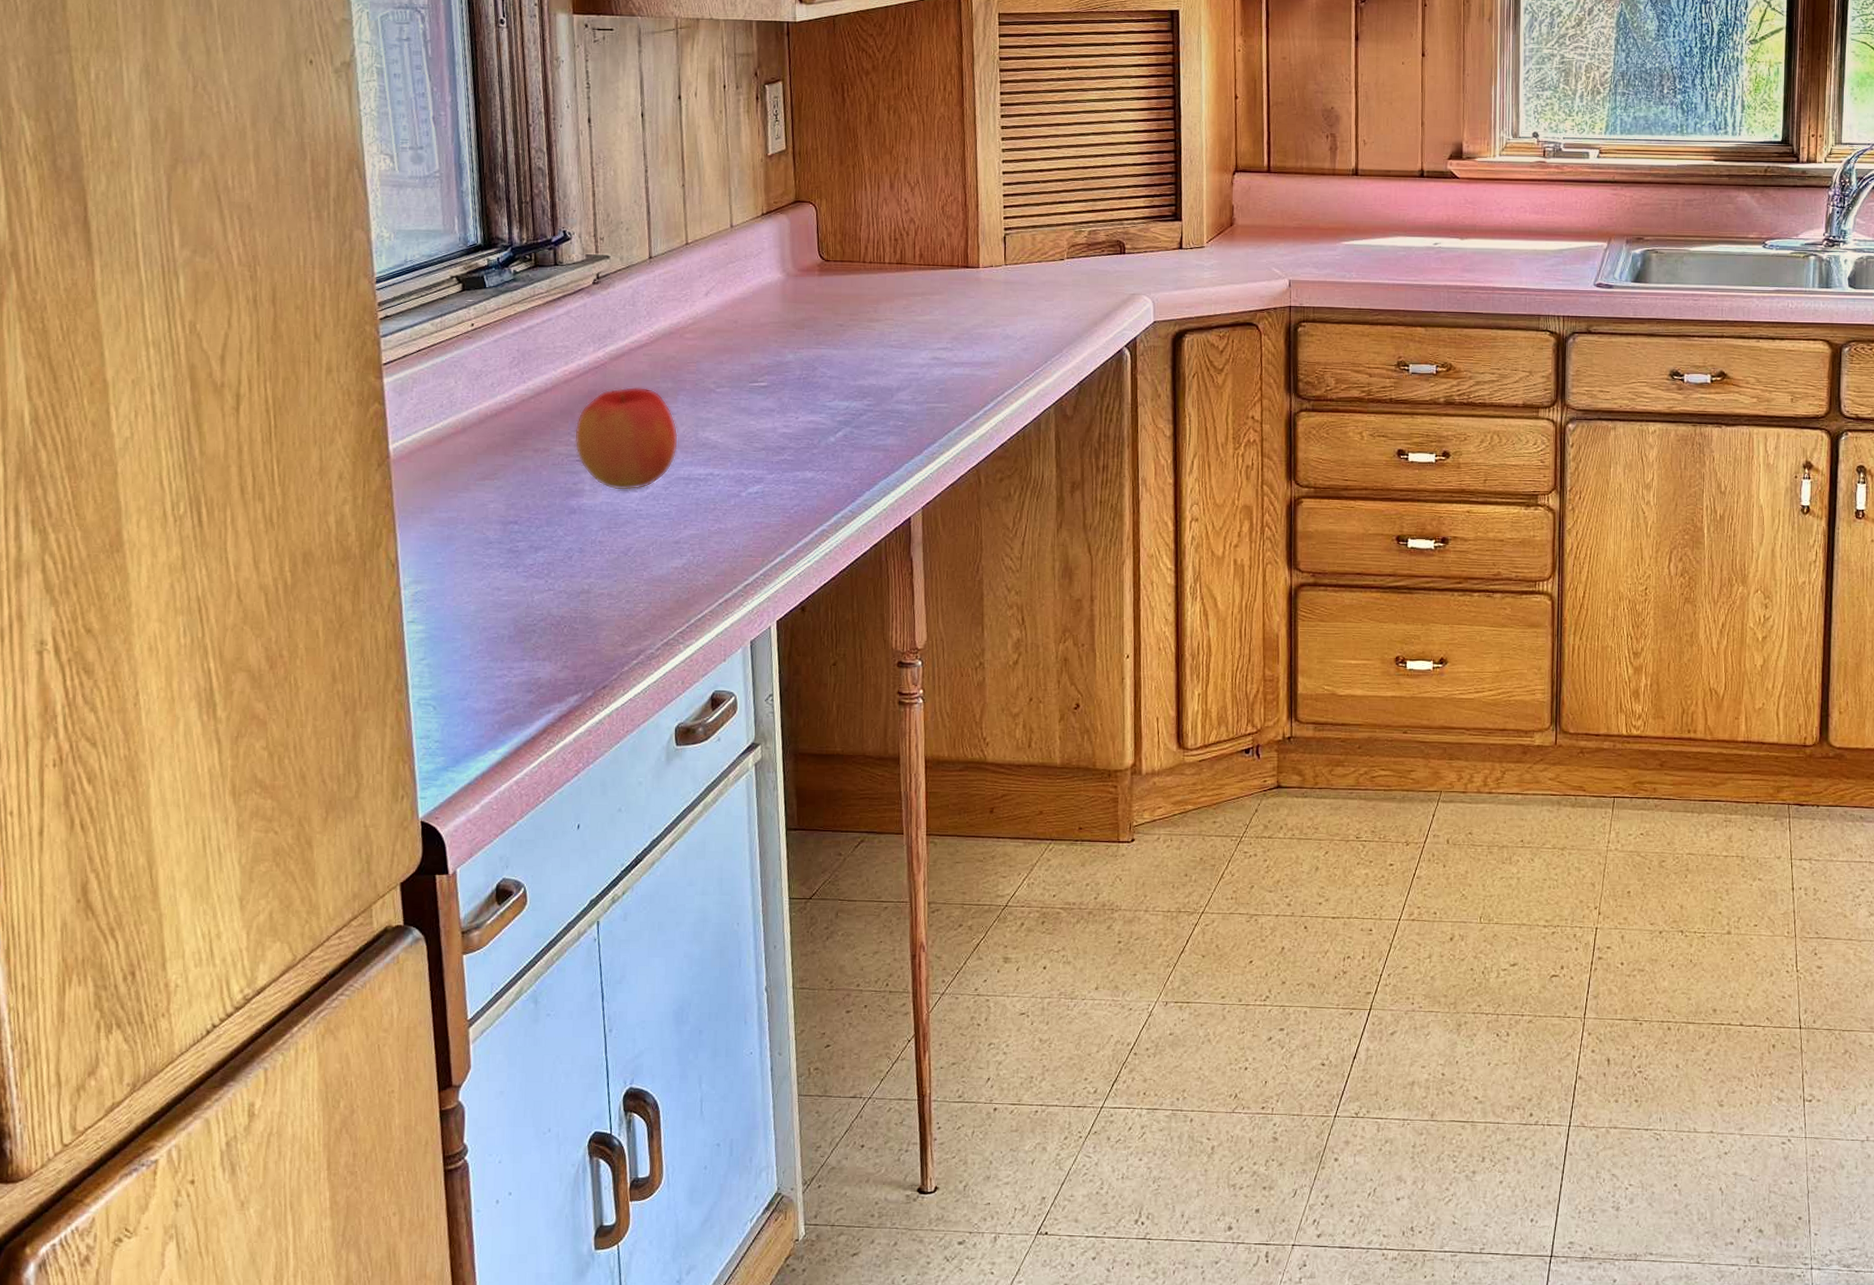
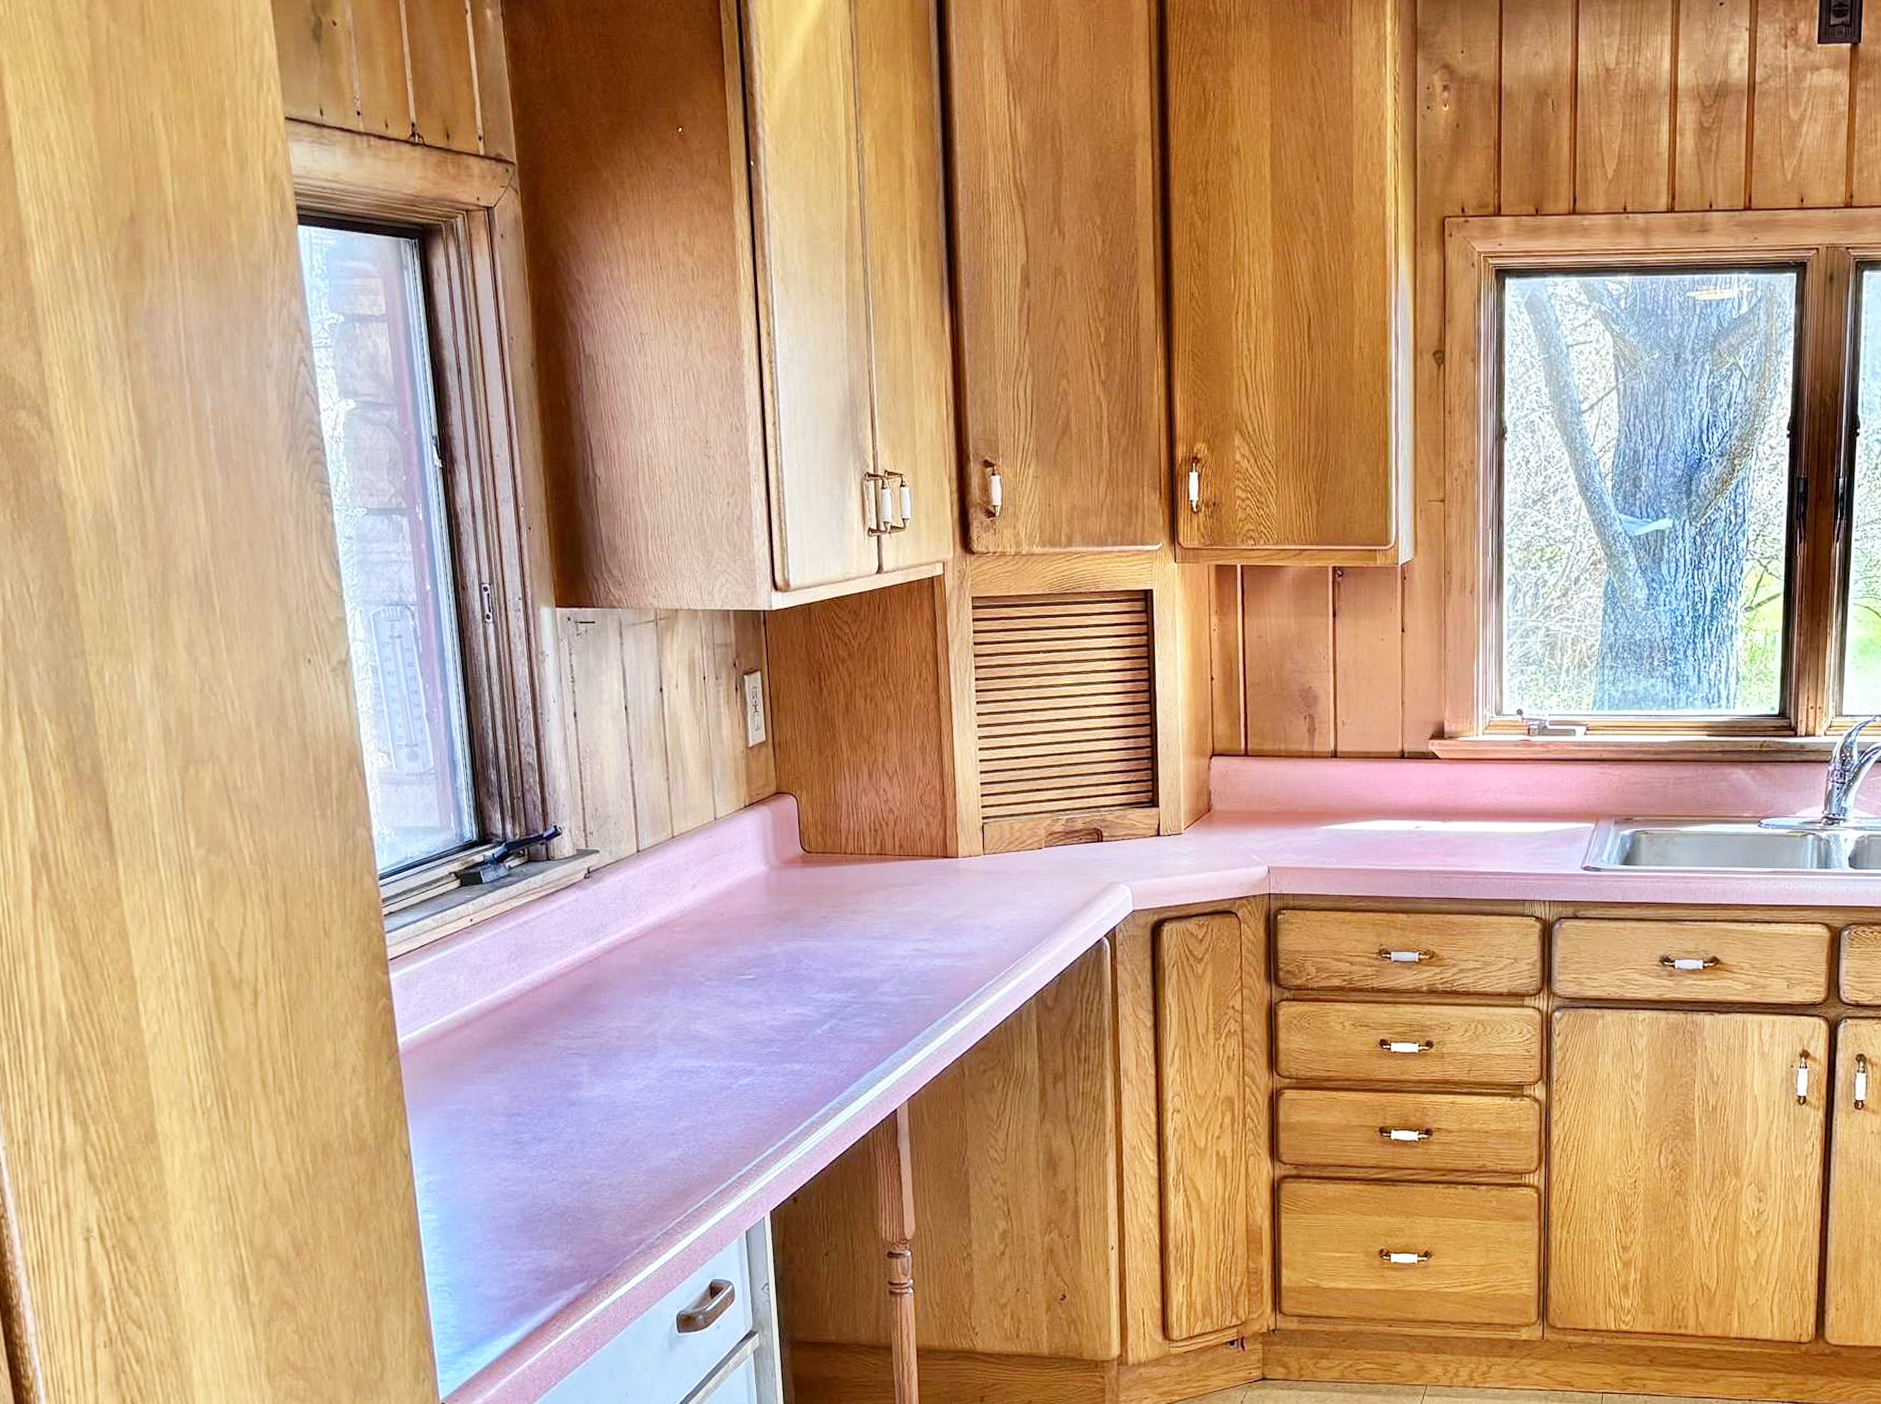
apple: present [574,386,679,491] -> none [572,980,671,1084]

